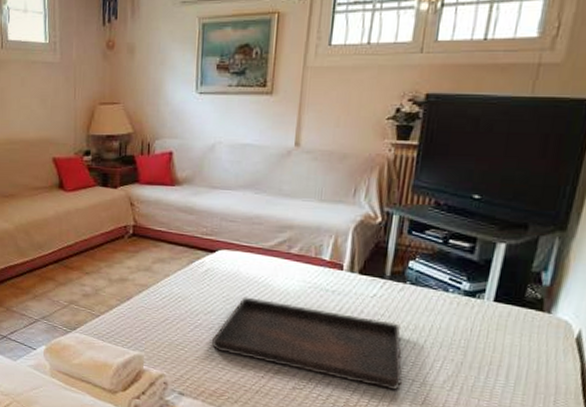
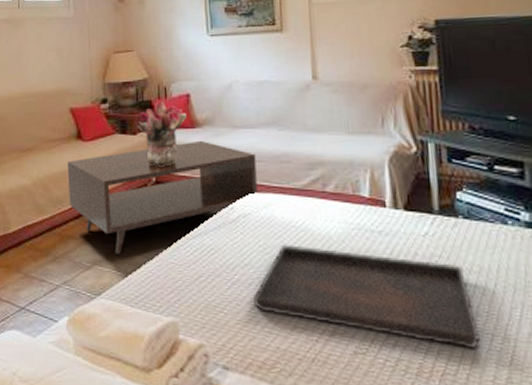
coffee table: none [48,198,230,297] -> present [67,140,258,254]
bouquet: none [118,157,168,221] -> present [137,101,187,167]

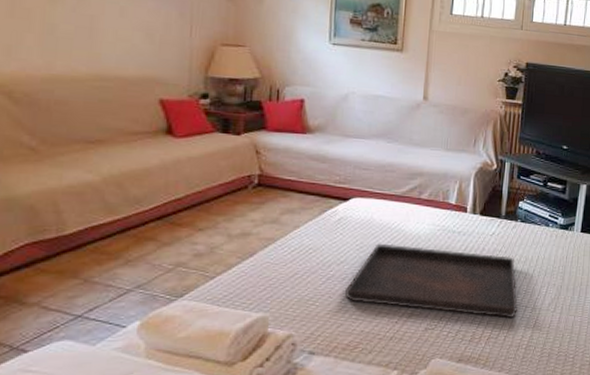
coffee table: present [67,140,258,254] -> none [150,146,363,256]
bouquet: present [137,101,187,167] -> none [242,103,299,170]

